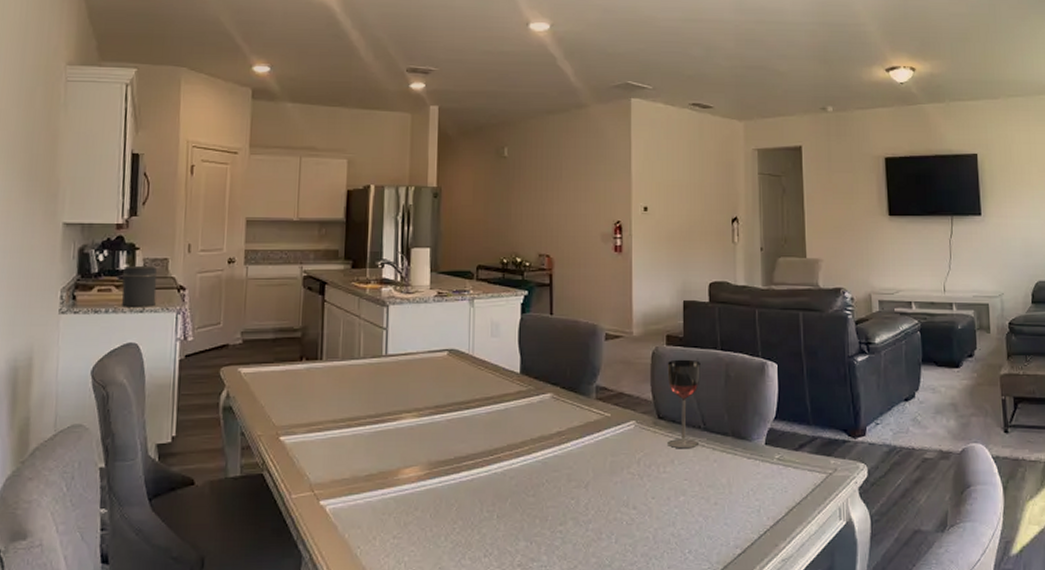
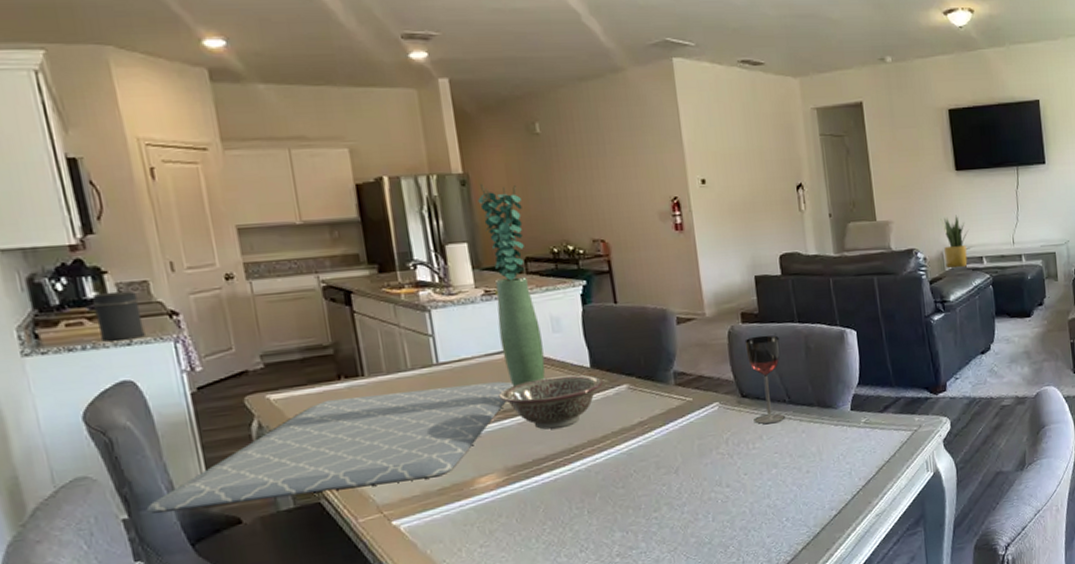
placemat: none [120,377,449,467] -> present [146,381,514,514]
decorative bowl: none [434,379,530,429] -> present [498,374,603,430]
vase: none [444,196,482,384] -> present [477,183,546,387]
planter: none [870,258,898,311] -> present [940,215,969,269]

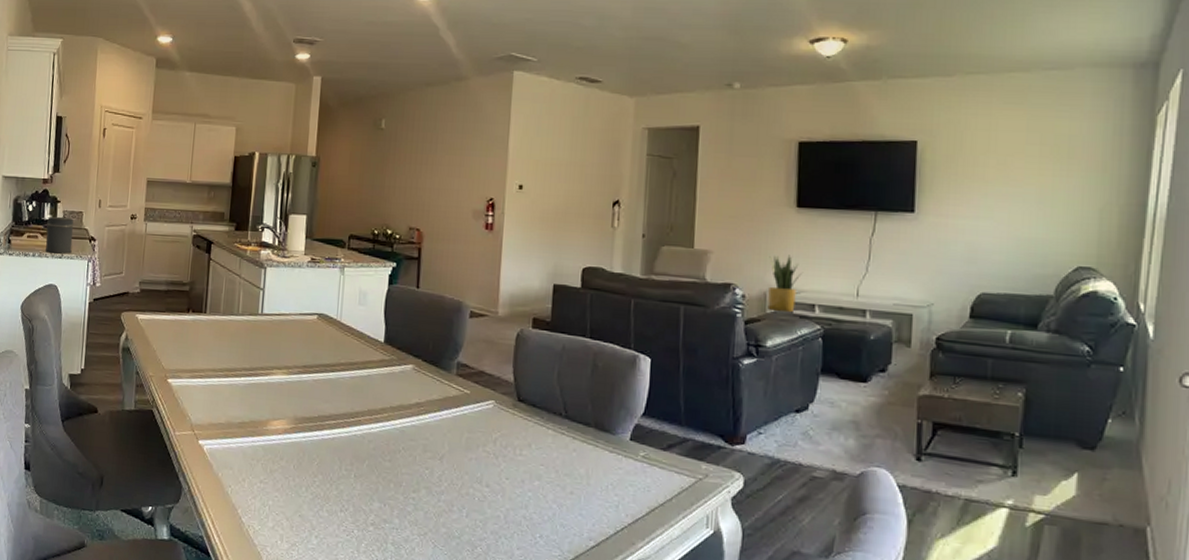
placemat: present [146,381,514,514] -> none [41,327,317,411]
vase: present [477,183,546,387] -> none [314,166,357,347]
decorative bowl: present [498,374,603,430] -> none [303,343,392,392]
wineglass: present [744,335,786,425] -> none [526,343,567,435]

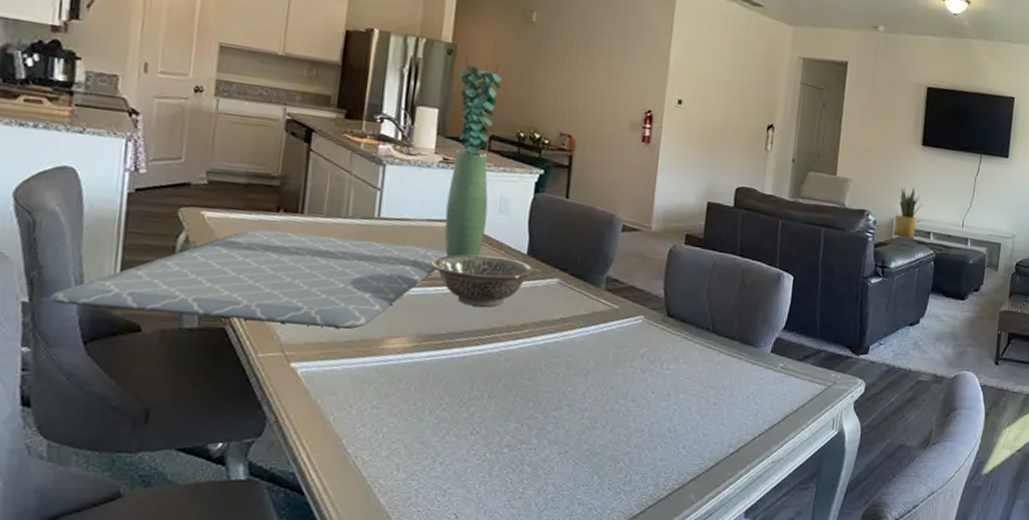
placemat: none [41,327,317,411] -> present [49,228,448,329]
cylinder: present [45,216,73,254] -> none [55,77,103,129]
decorative bowl: none [303,343,392,392] -> present [430,254,536,307]
vase: none [314,166,357,347] -> present [444,56,501,257]

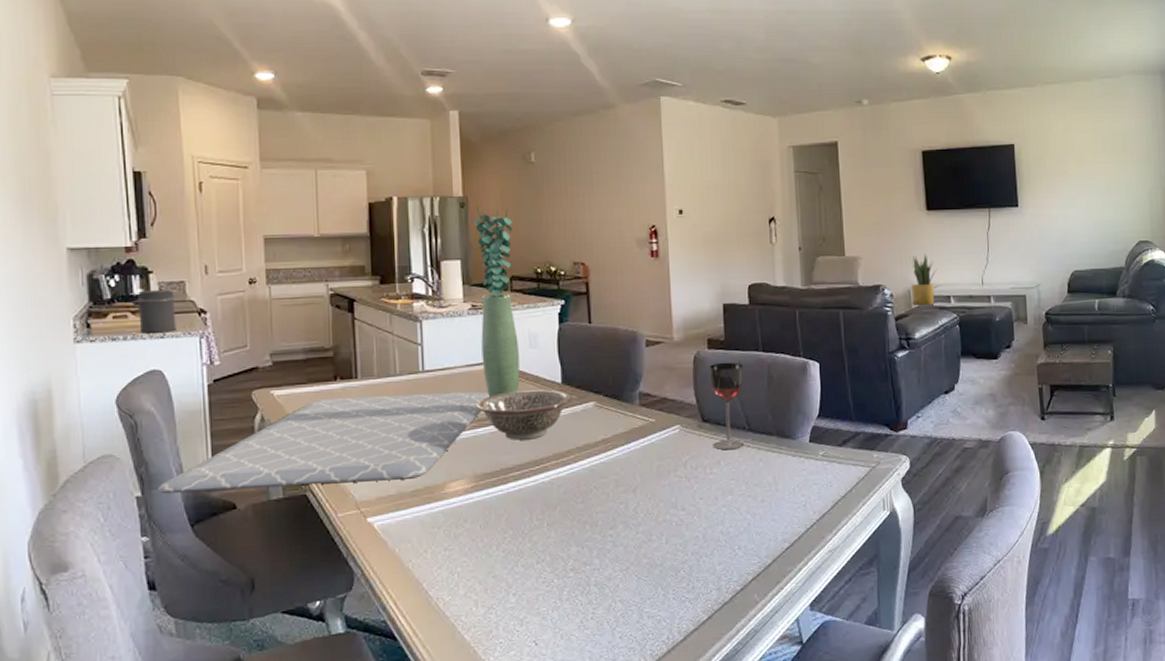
cylinder: none [55,77,103,129] -> present [138,289,176,334]
wineglass: none [674,259,717,349] -> present [709,362,745,450]

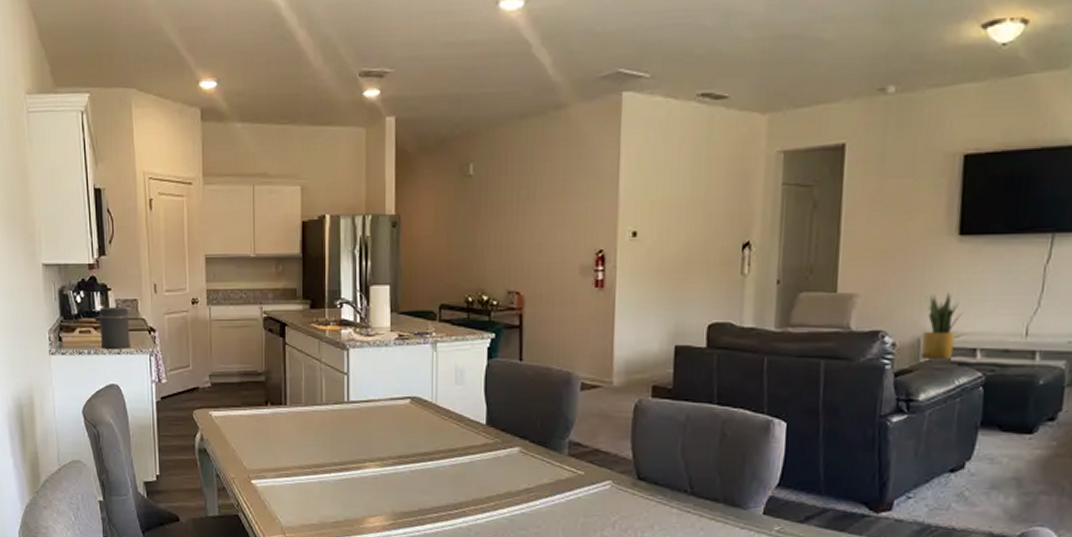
placemat: present [157,392,489,494] -> none [115,422,412,510]
vase: present [473,206,520,397] -> none [405,225,445,434]
decorative bowl: present [475,389,572,440] -> none [397,429,496,482]
wineglass: present [709,362,745,450] -> none [647,414,691,514]

